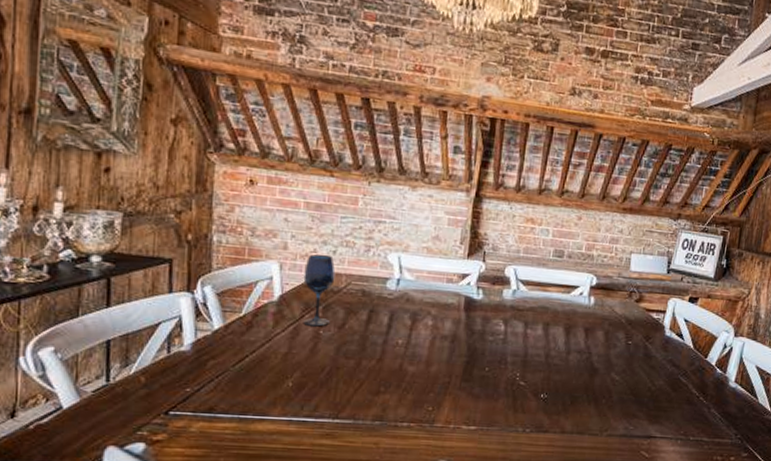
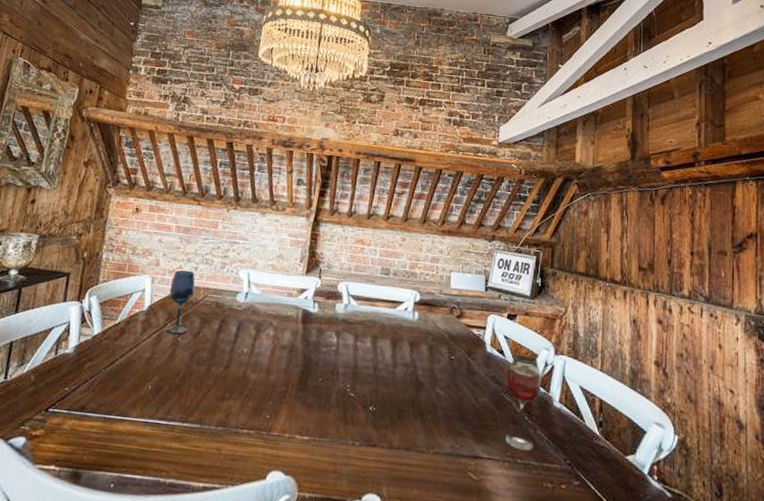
wineglass: none [679,337,720,429] -> present [505,354,542,451]

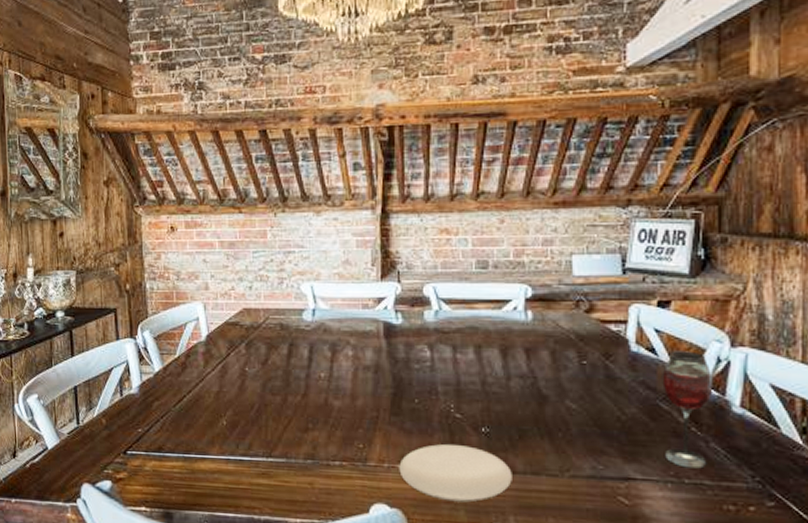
wineglass: present [165,270,196,335] -> none [225,291,254,364]
plate: none [297,419,389,473] -> present [399,443,512,503]

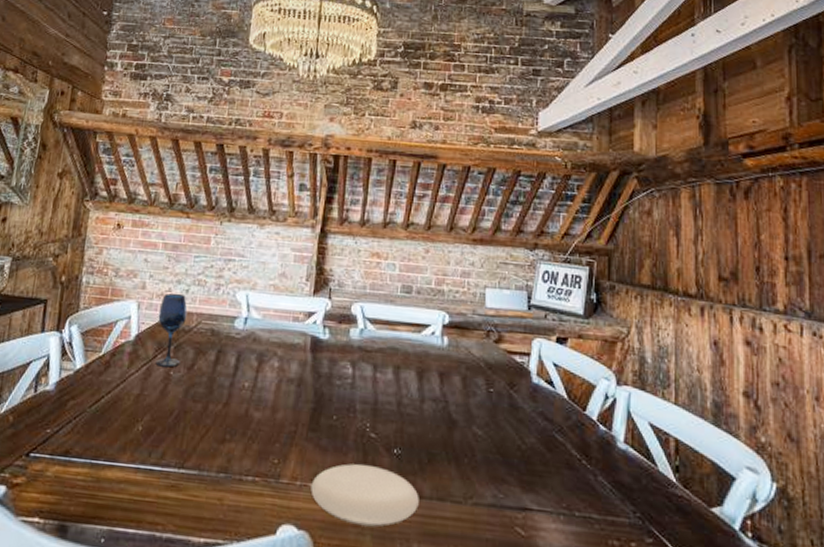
wineglass: none [225,291,254,364] -> present [155,293,188,368]
wineglass: present [662,351,714,469] -> none [558,385,602,502]

